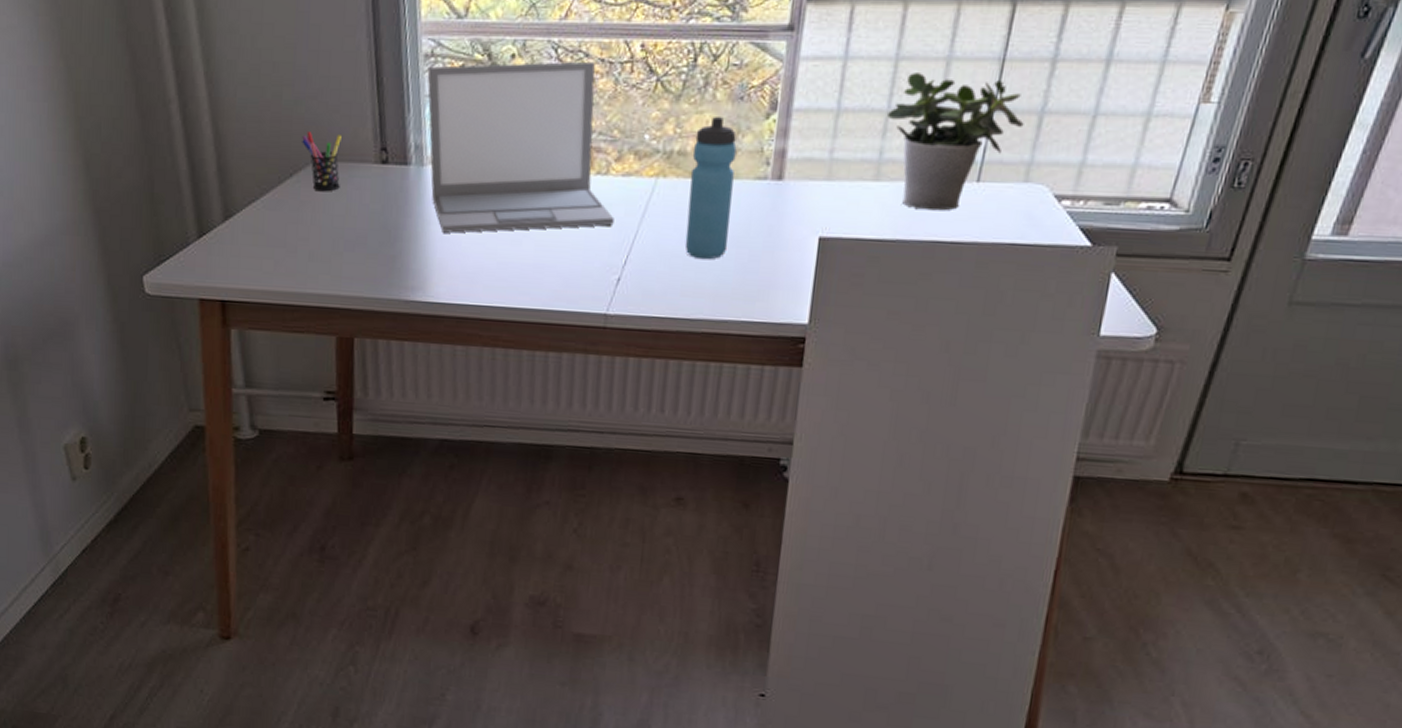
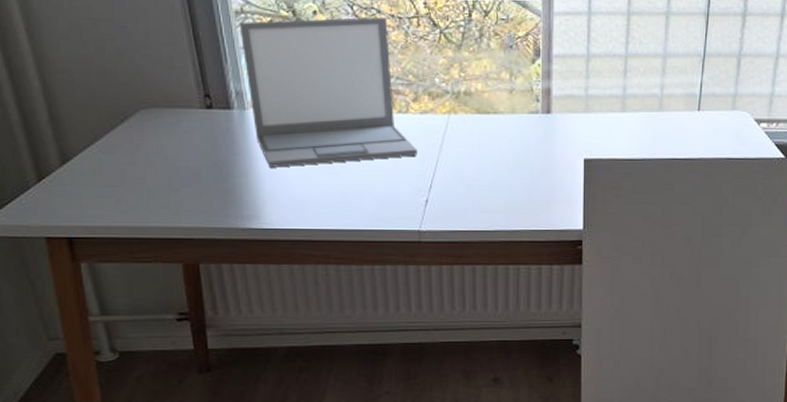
pen holder: present [302,132,341,191] -> none [129,82,170,134]
water bottle: present [685,117,737,260] -> none [476,63,513,181]
potted plant: present [887,73,1024,211] -> none [626,25,728,135]

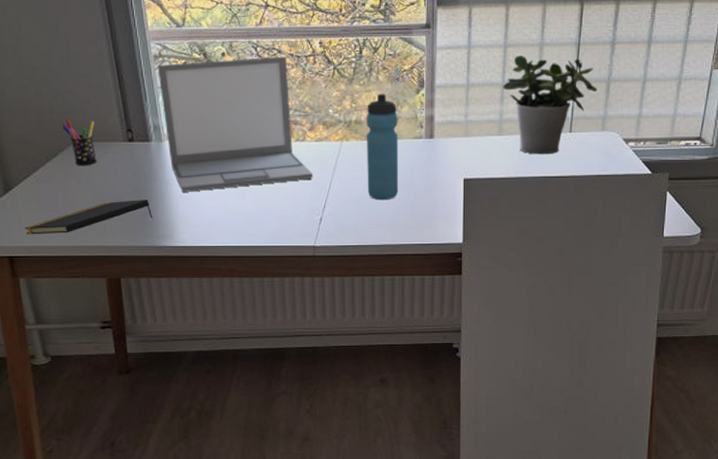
notepad: none [85,175,236,213] -> present [24,200,153,235]
pen holder: none [129,82,170,134] -> present [62,120,97,165]
water bottle: none [476,63,513,181] -> present [366,94,399,201]
potted plant: none [626,25,728,135] -> present [503,56,598,155]

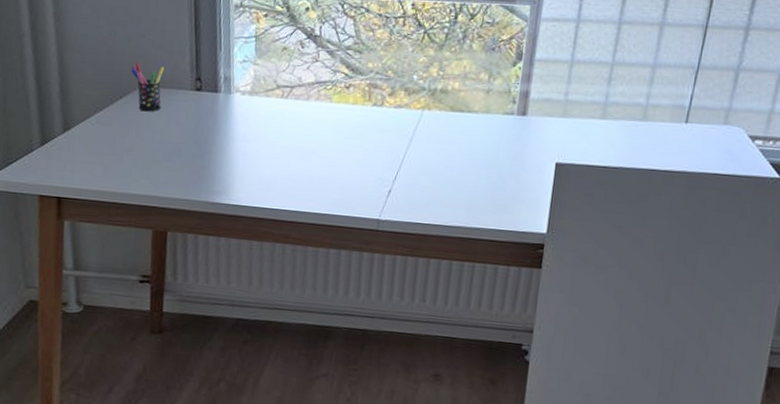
notepad: present [24,200,153,235] -> none [77,151,210,179]
laptop: present [157,56,313,192] -> none [236,14,387,149]
water bottle: present [366,94,399,201] -> none [445,63,489,178]
potted plant: present [503,56,598,155] -> none [612,34,724,145]

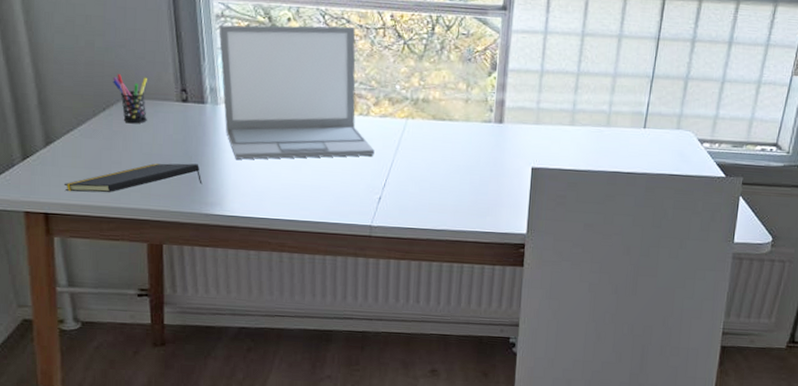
notepad: none [77,151,210,179] -> present [63,163,202,193]
laptop: none [236,14,387,149] -> present [218,24,375,160]

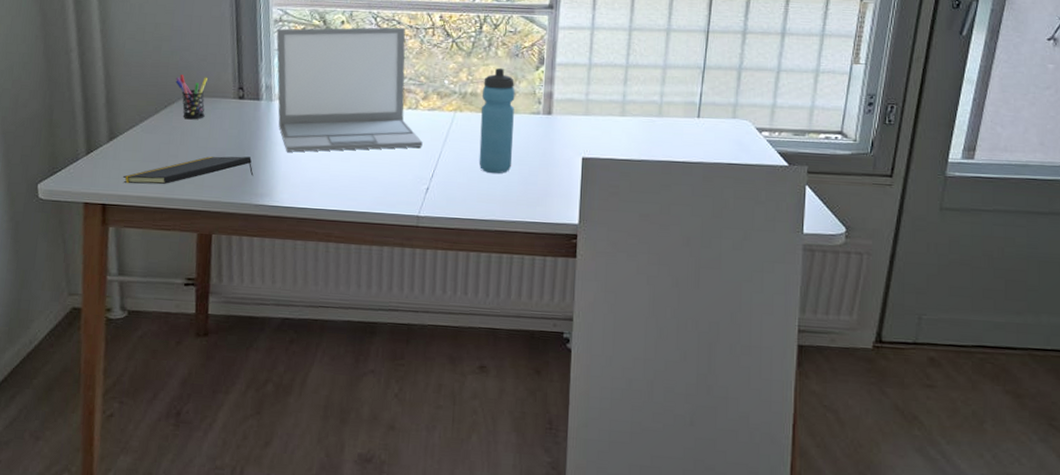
water bottle: none [430,73,467,184] -> present [478,68,515,174]

